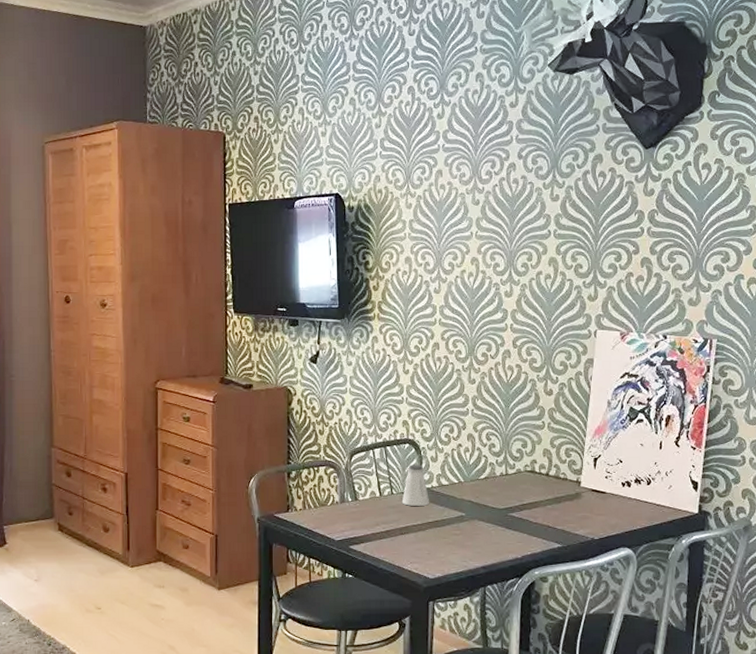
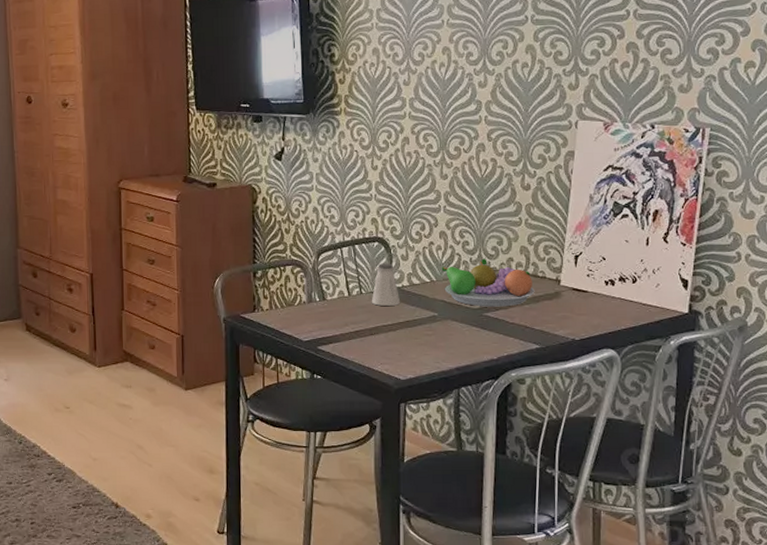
fruit bowl: none [469,460,557,507] -> present [441,258,535,307]

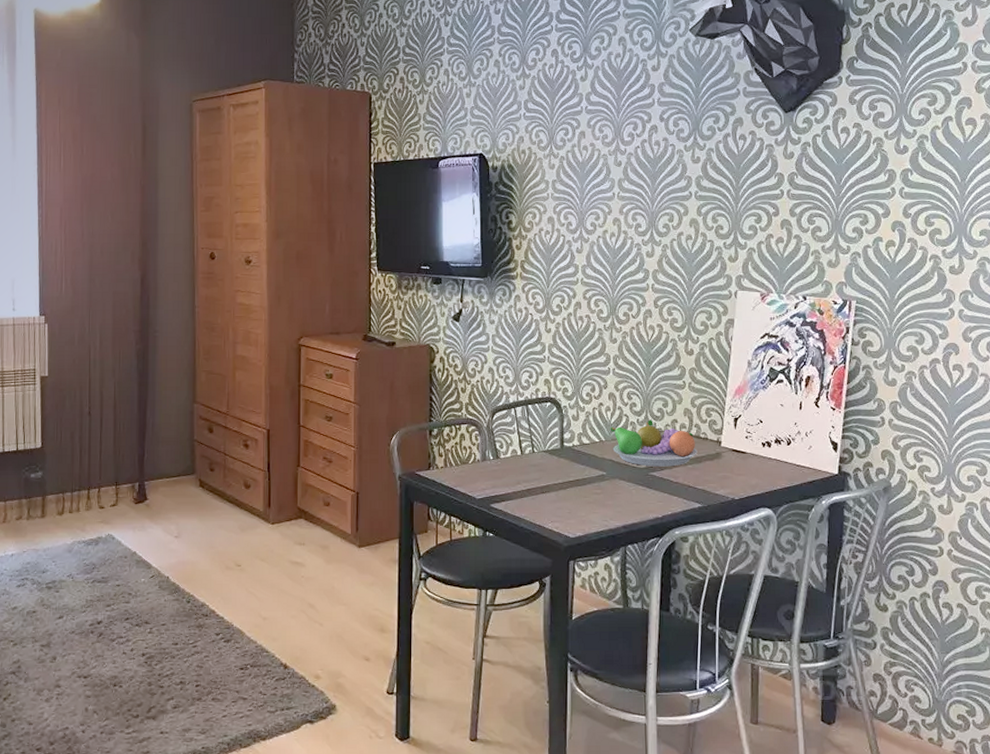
saltshaker: present [371,263,401,306] -> none [543,423,571,464]

